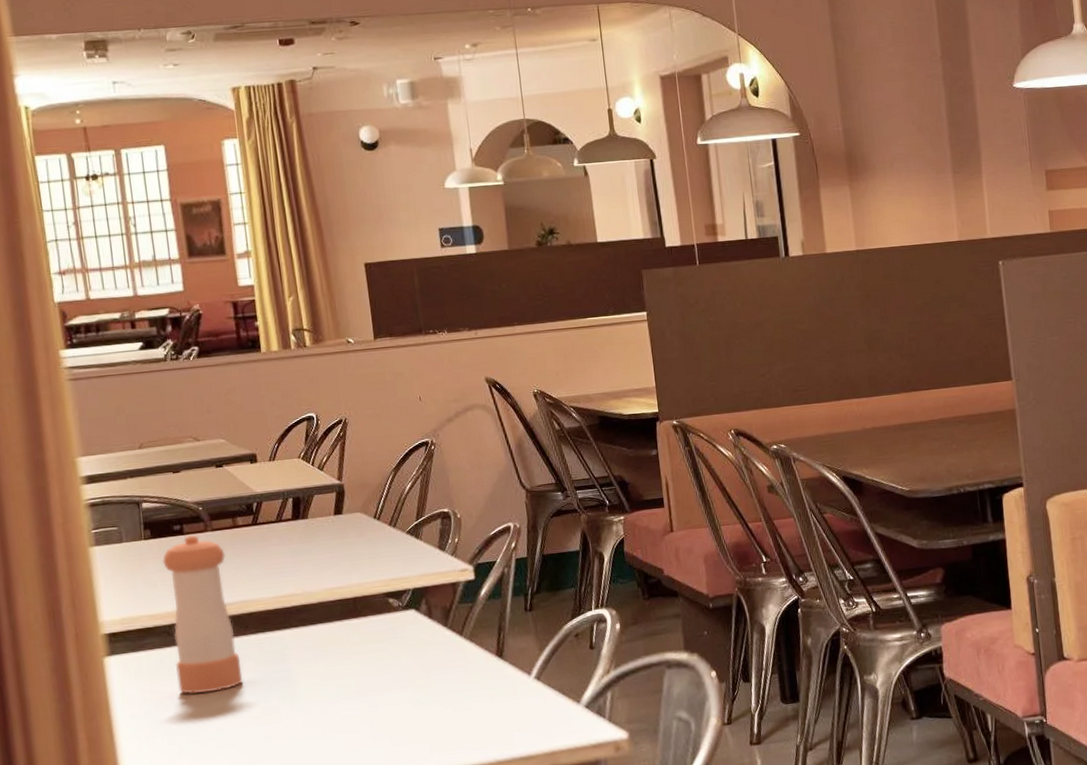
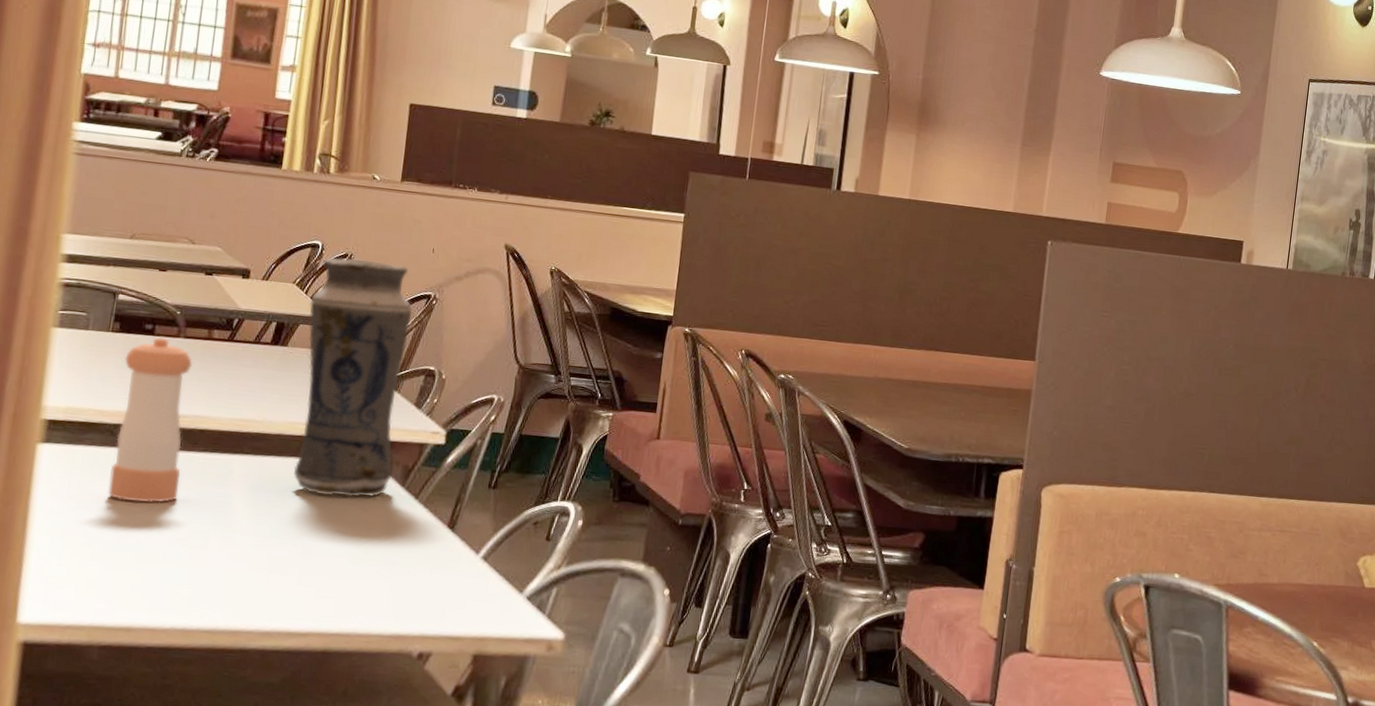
vase: none [318,419,434,651] -> present [293,257,413,498]

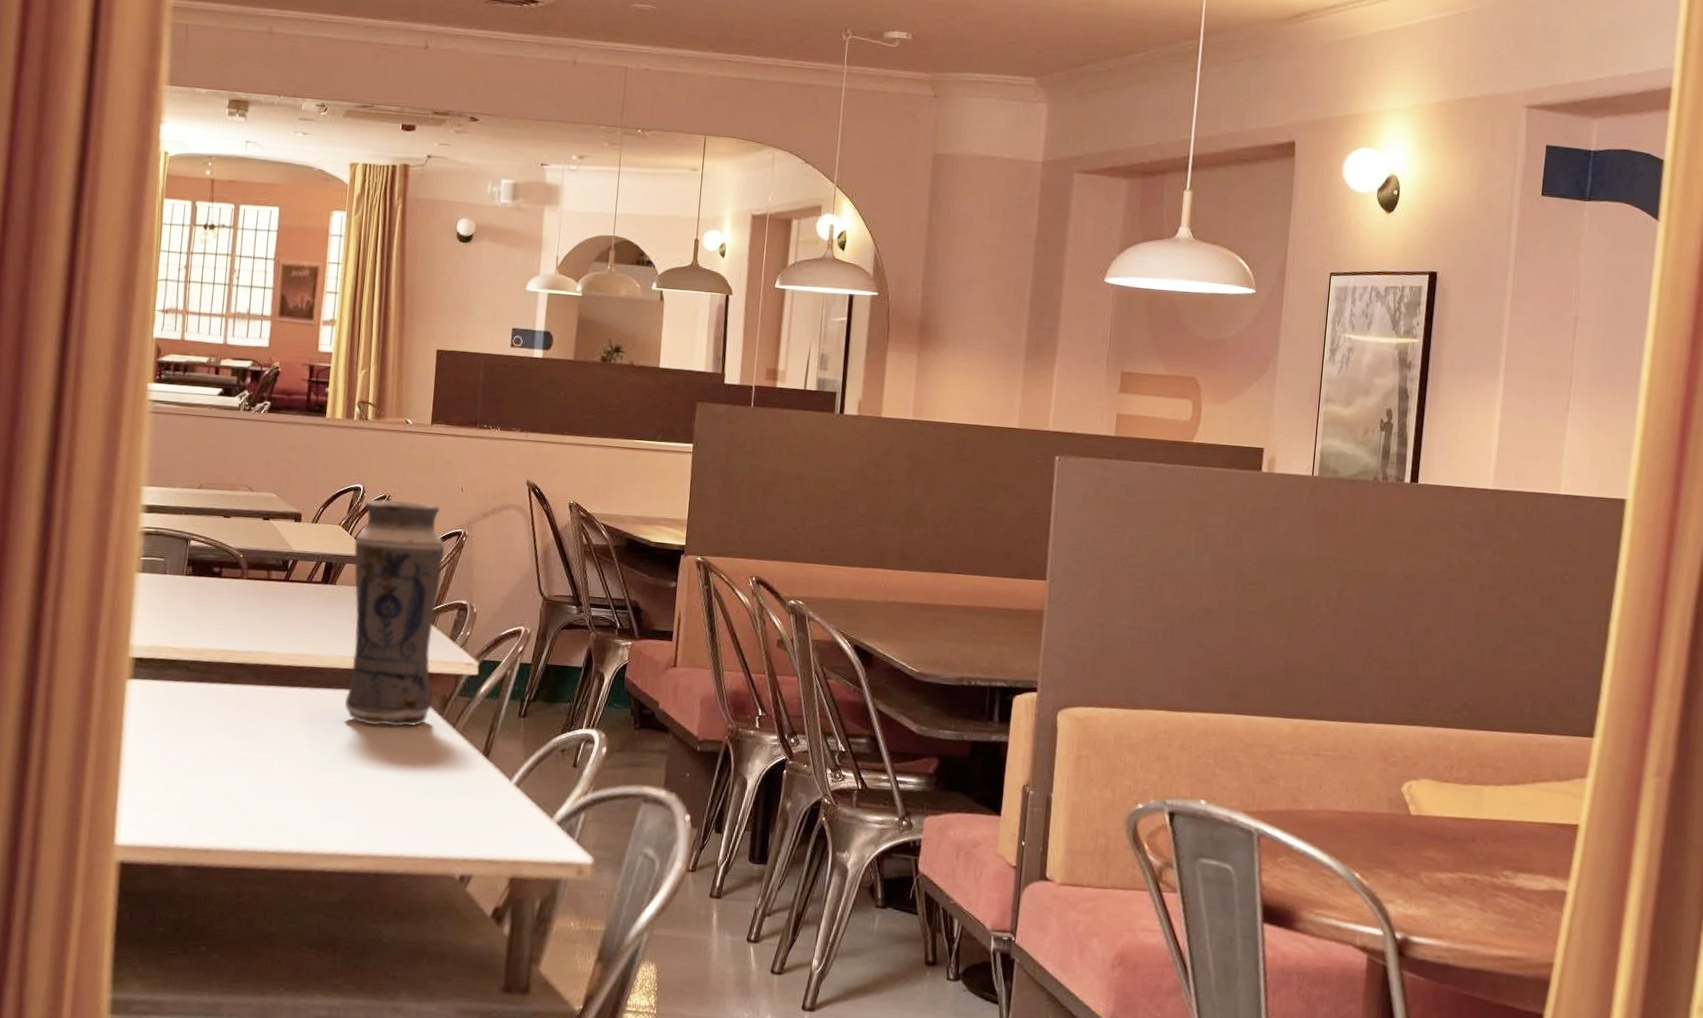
pepper shaker: present [108,337,192,503] -> none [187,579,254,734]

